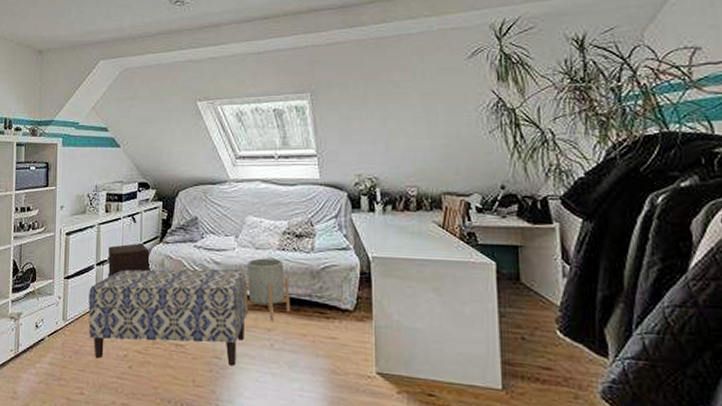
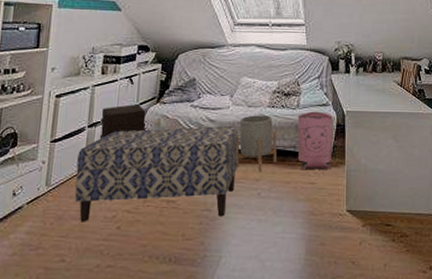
bag: none [312,255,357,324] -> present [297,111,334,171]

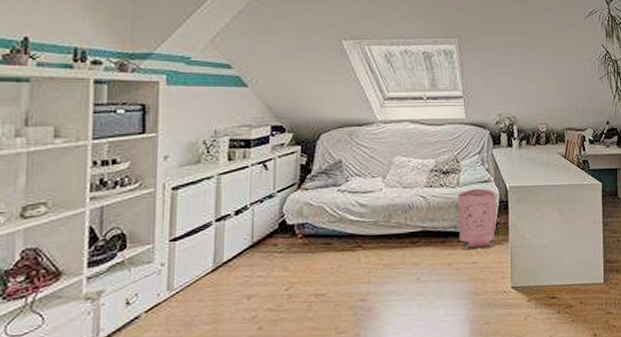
bench: present [75,126,239,222] -> none [204,210,394,327]
nightstand: present [99,104,146,139] -> none [230,192,285,234]
planter: present [235,115,277,171] -> none [390,196,436,255]

